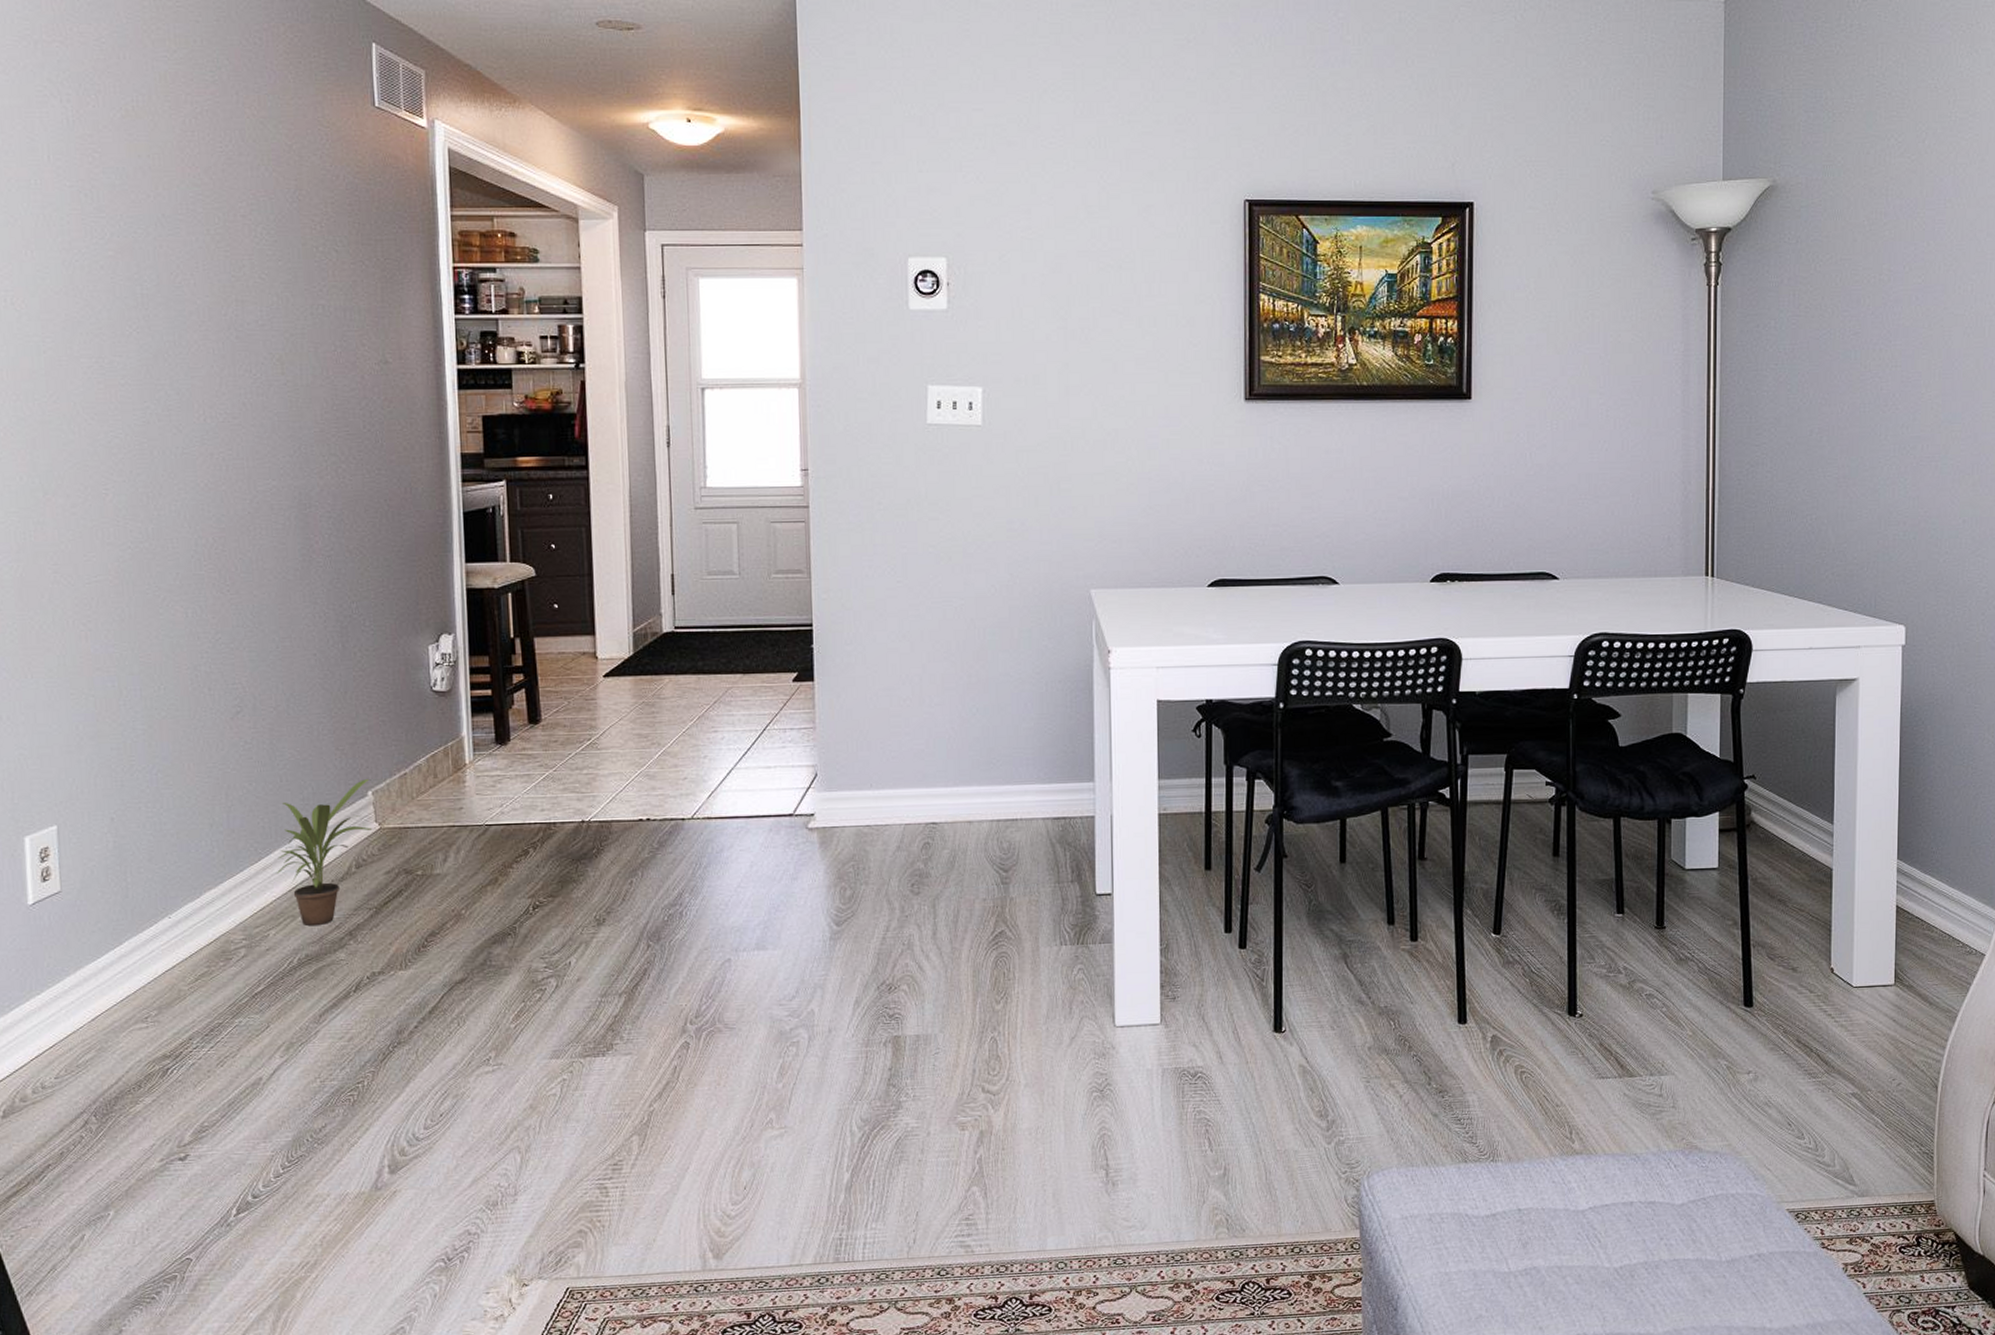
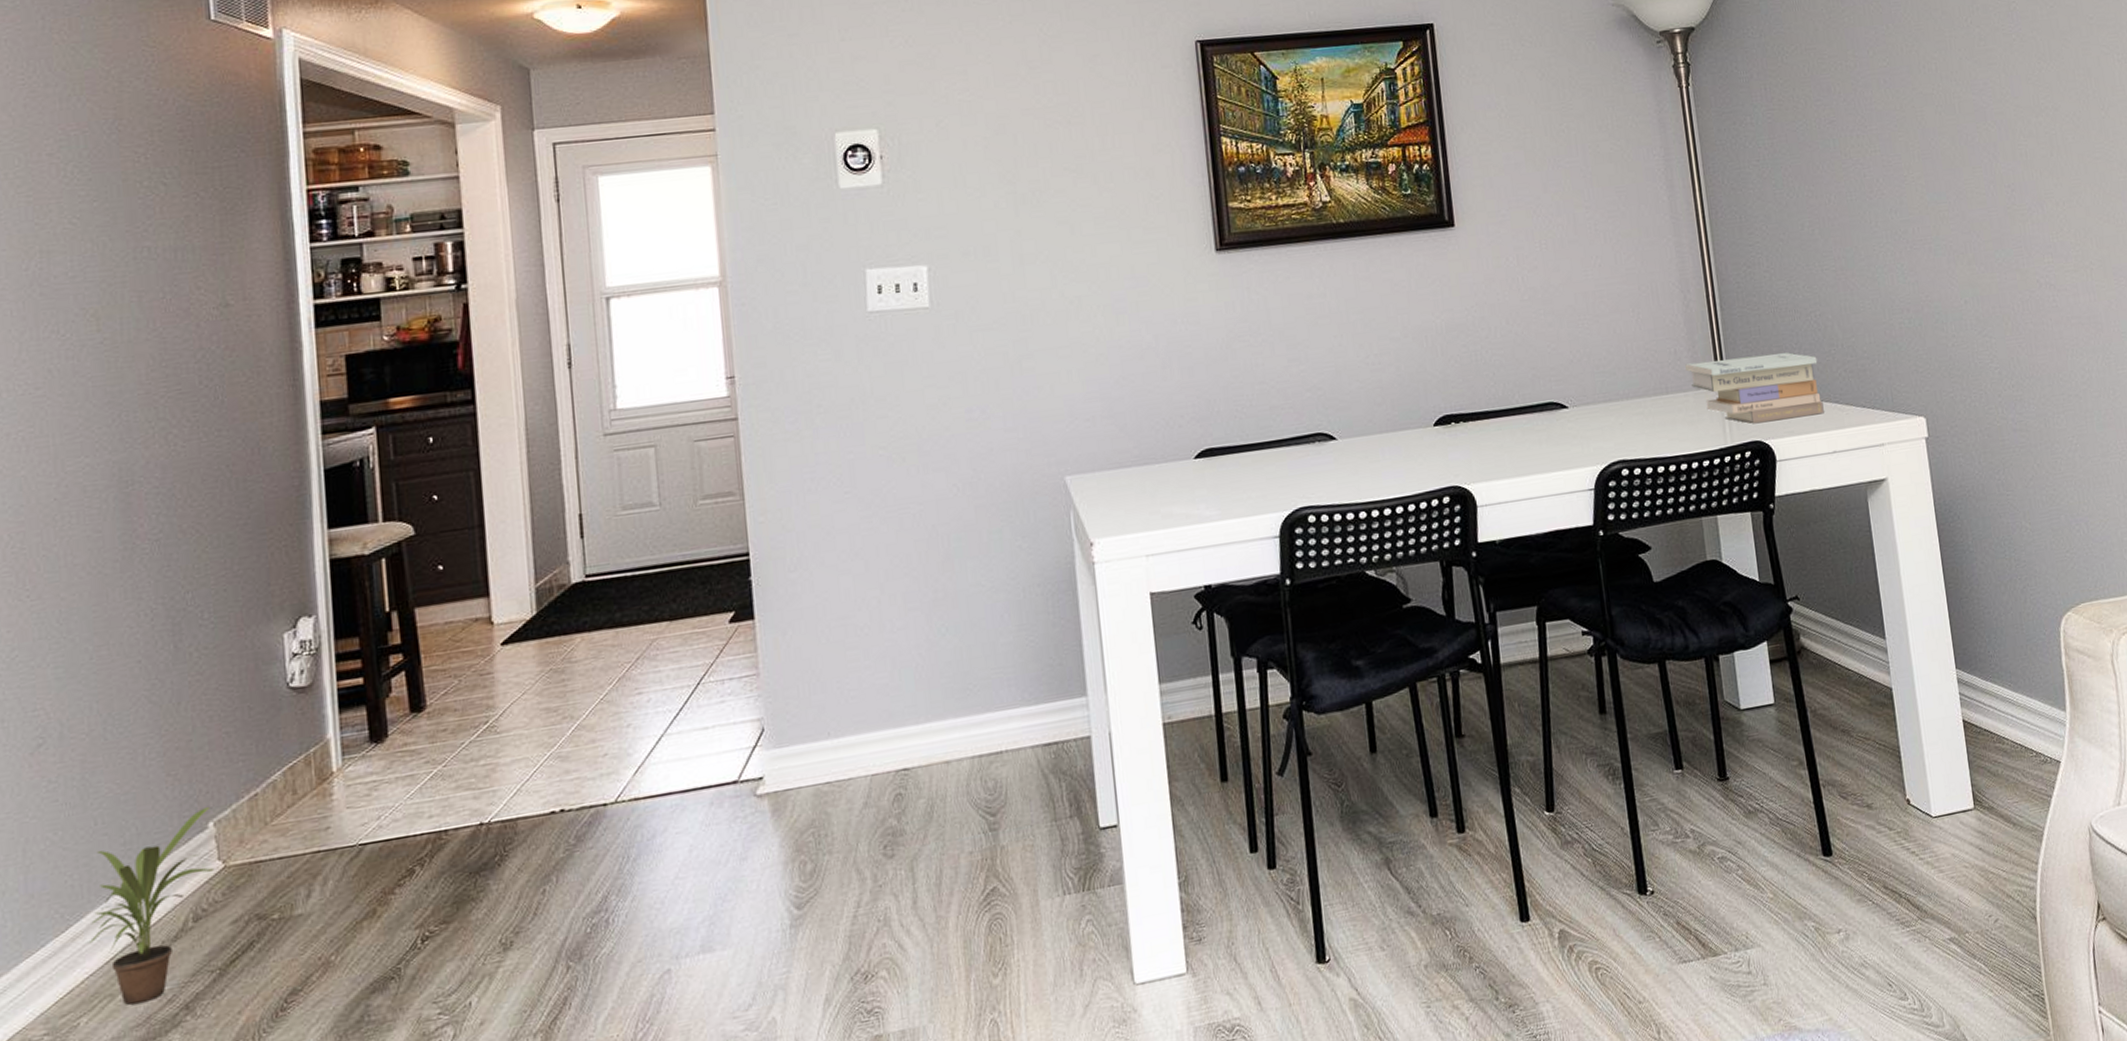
books: none [1677,550,1807,614] -> present [1685,352,1824,424]

